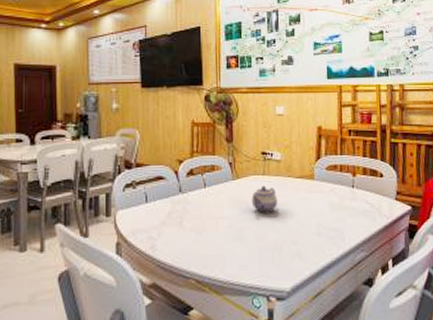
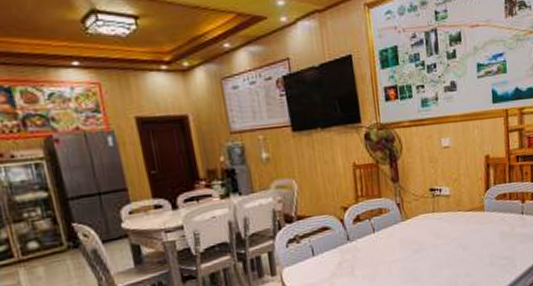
teapot: present [251,185,278,214] -> none [422,222,450,251]

